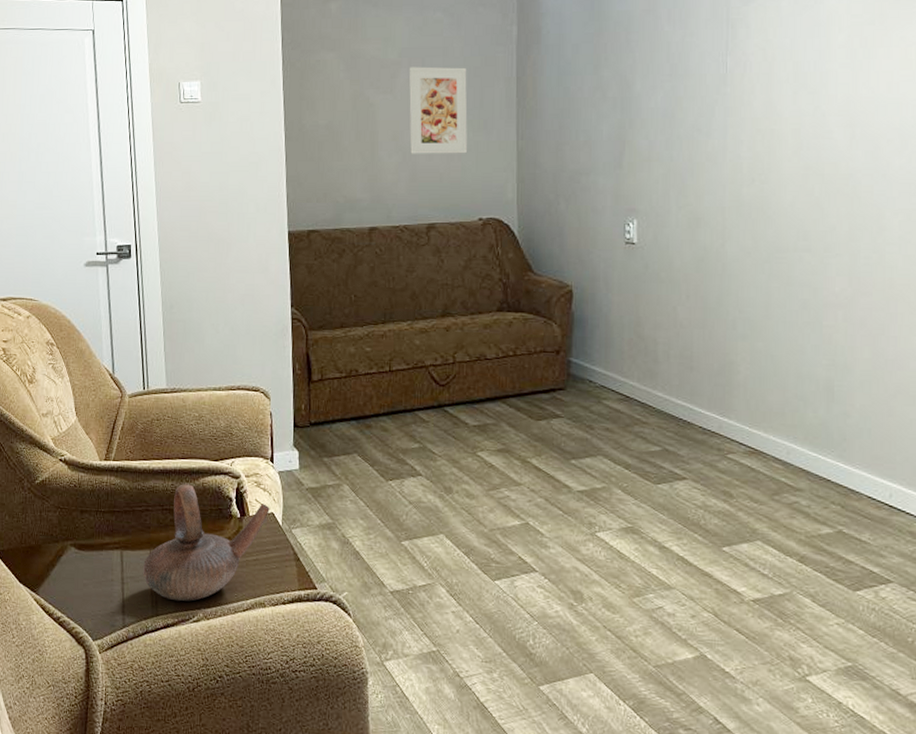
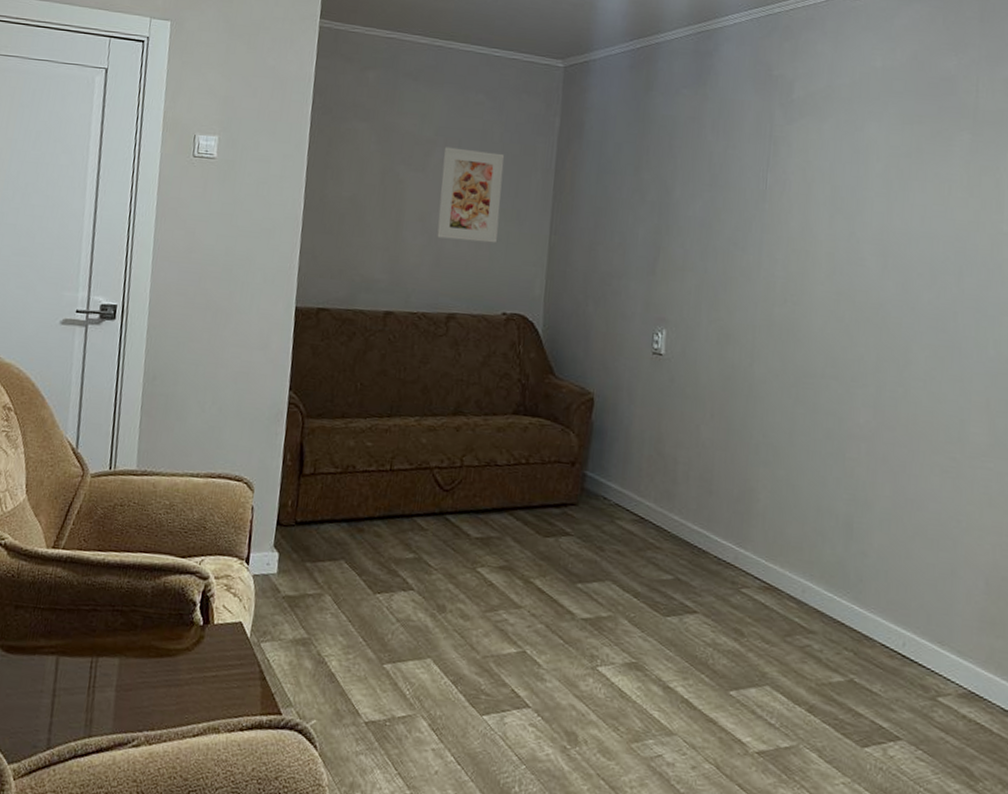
teapot: present [142,484,270,602] -> none [79,582,239,722]

